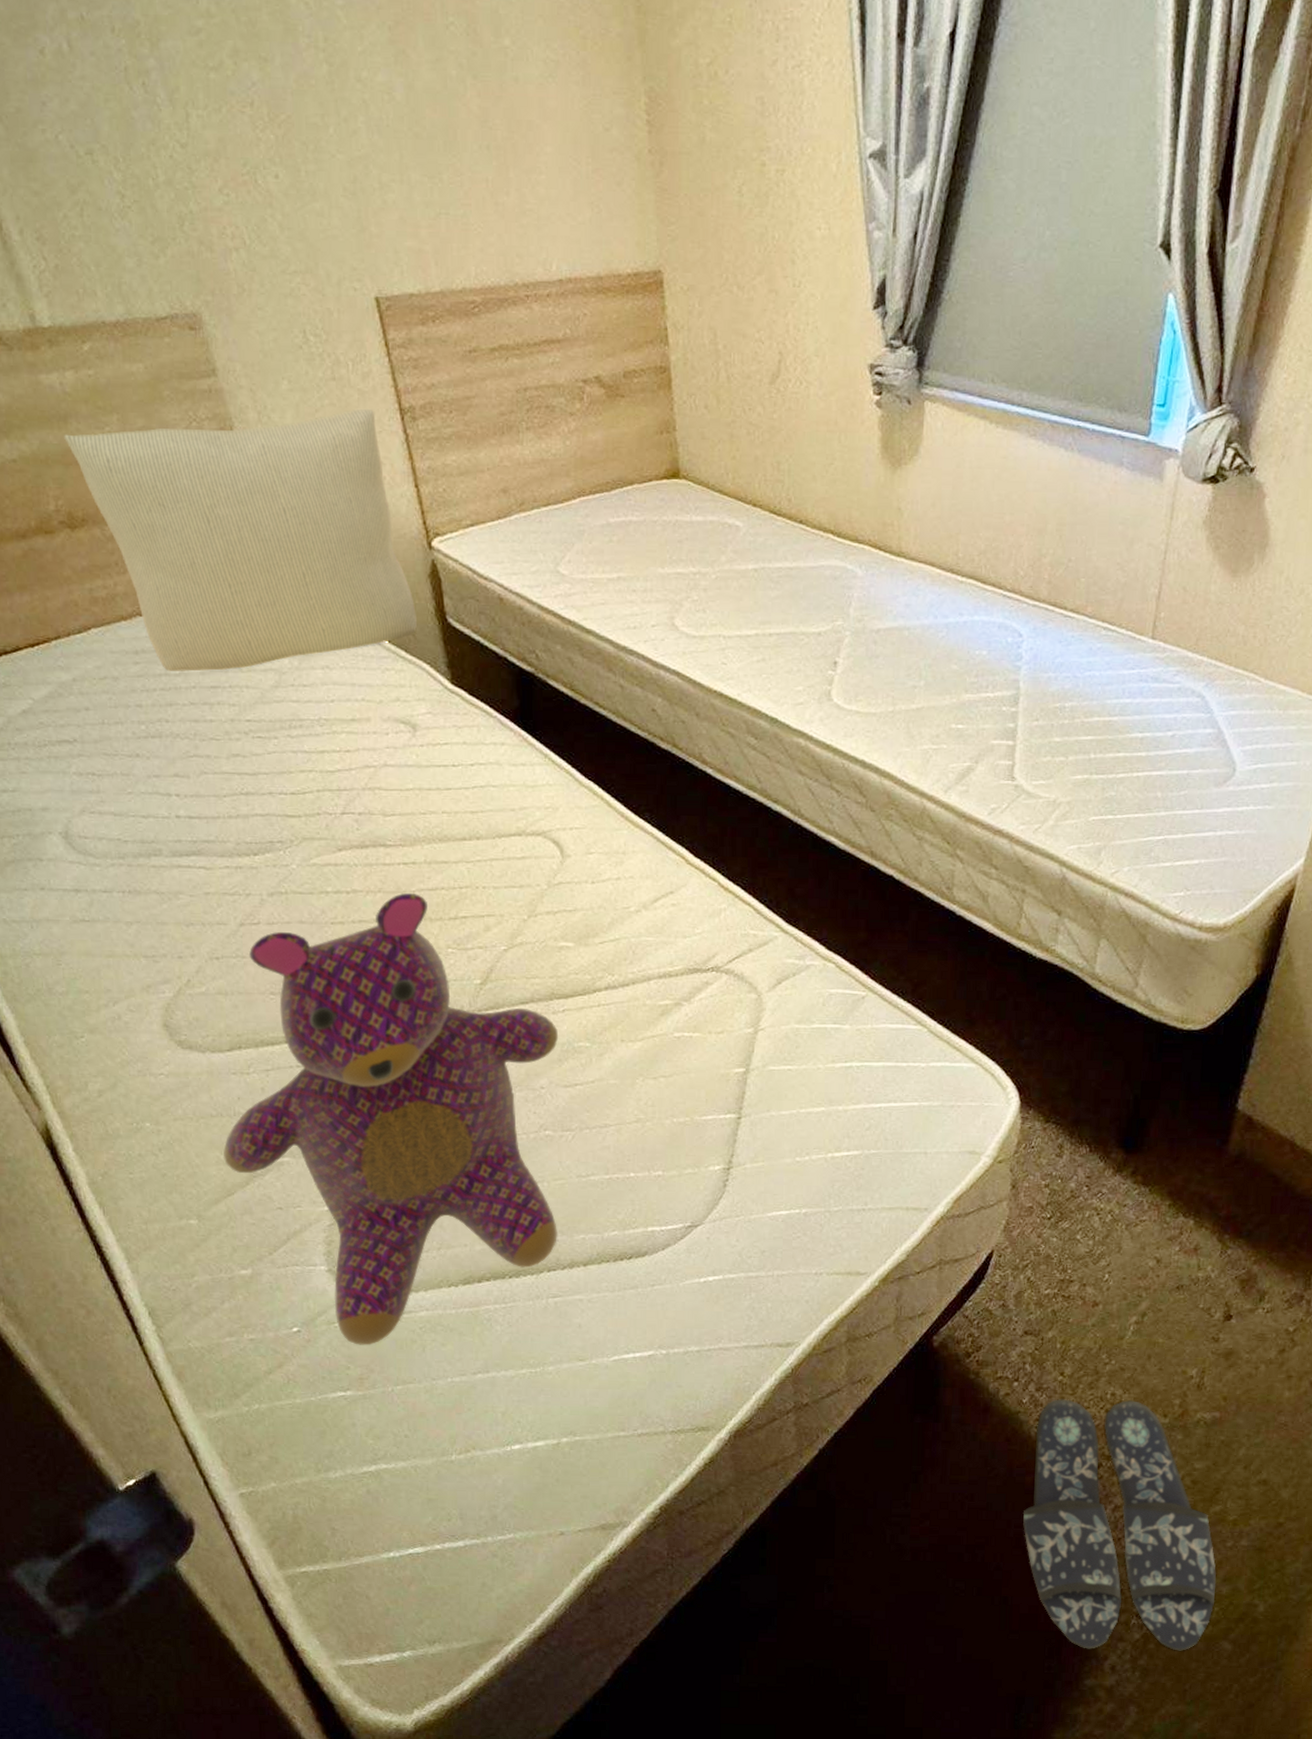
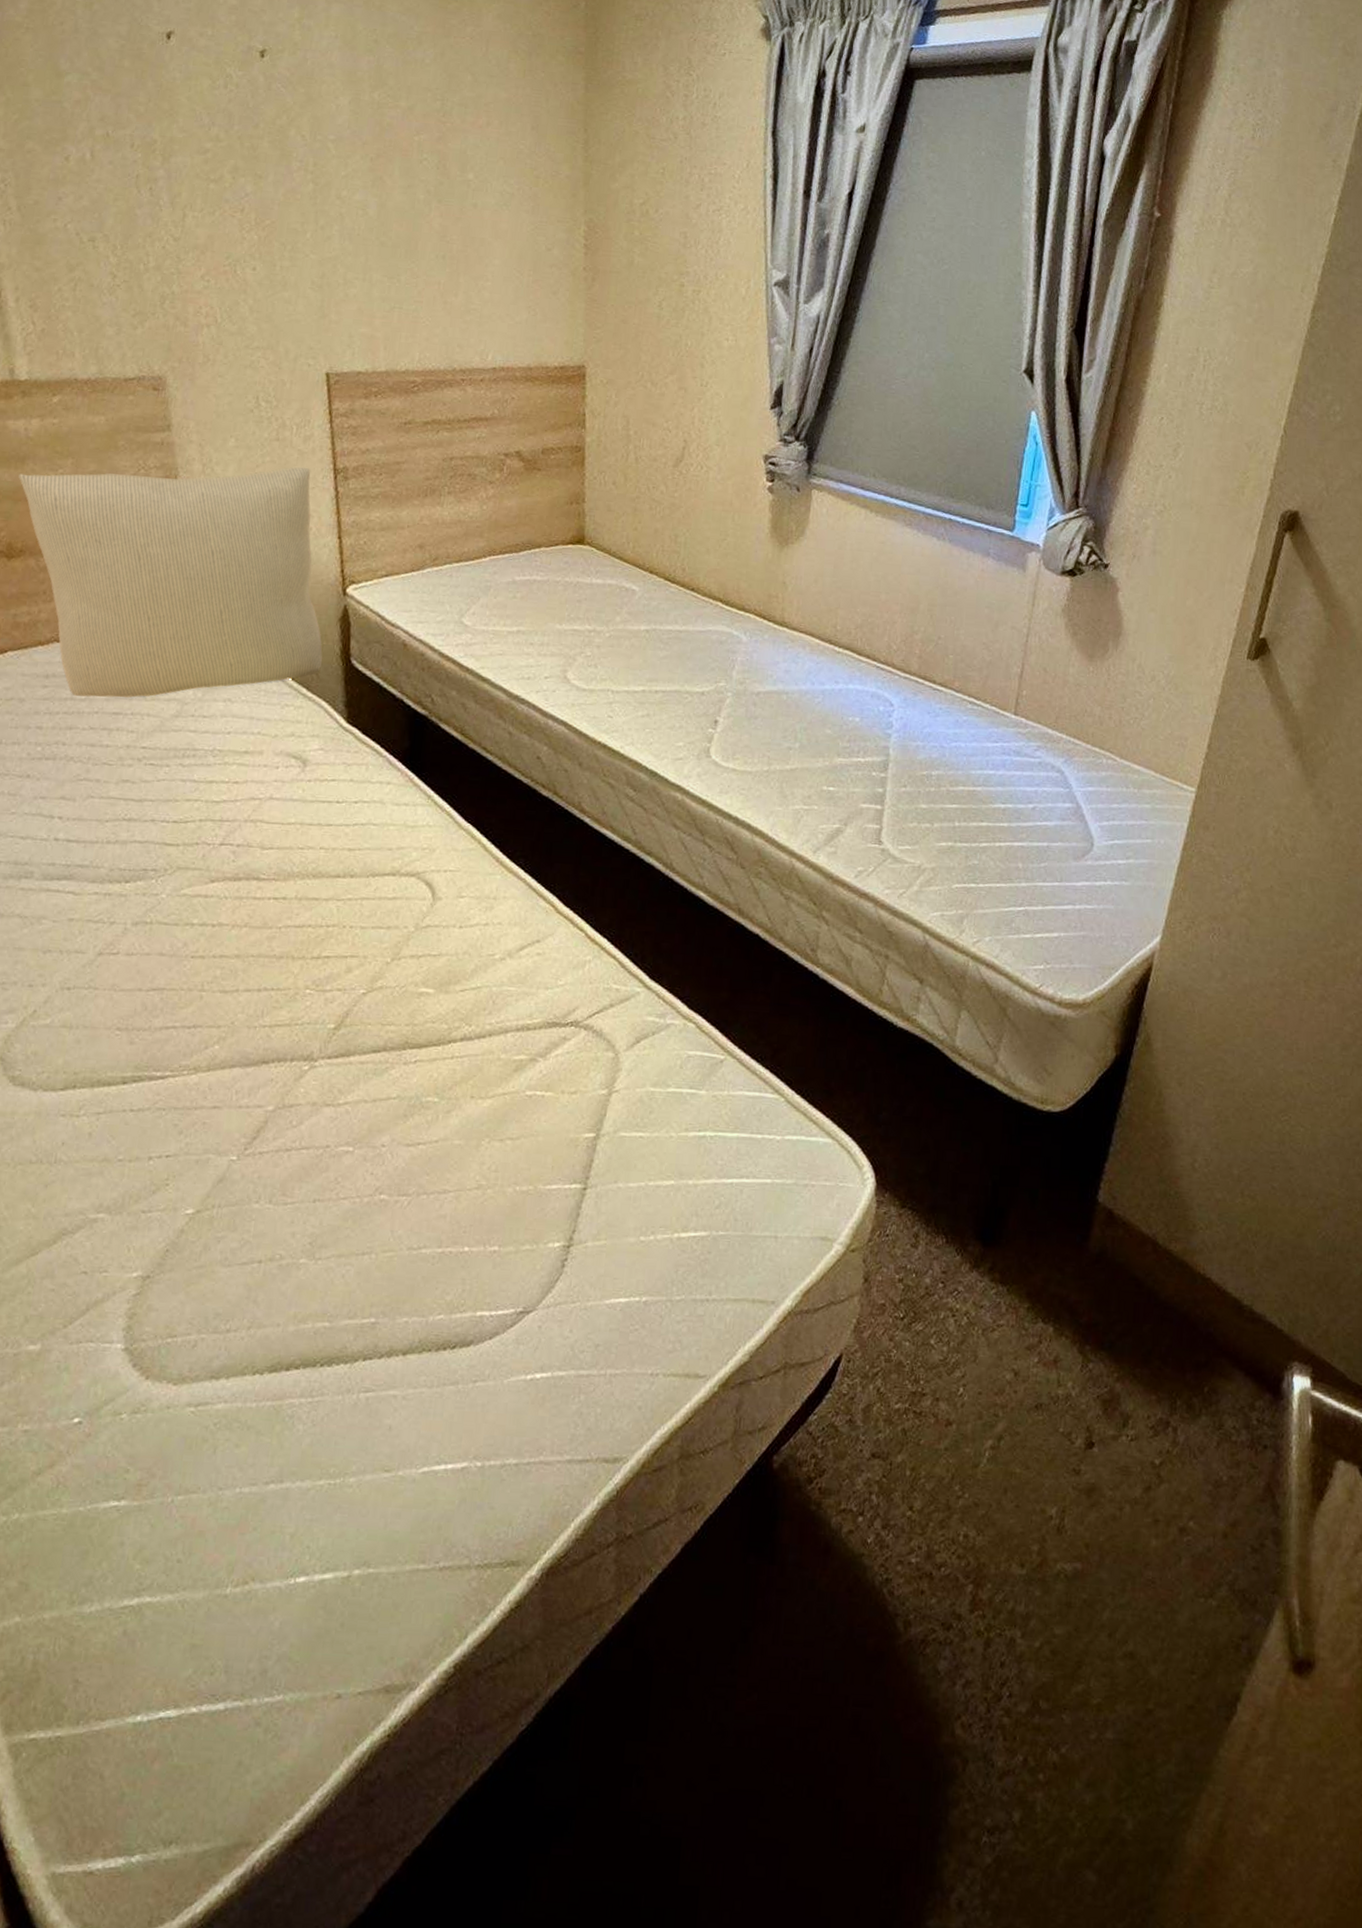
teddy bear: present [223,892,558,1345] -> none [34,928,407,1443]
slippers: present [1022,1399,1216,1651] -> none [862,1540,1079,1882]

